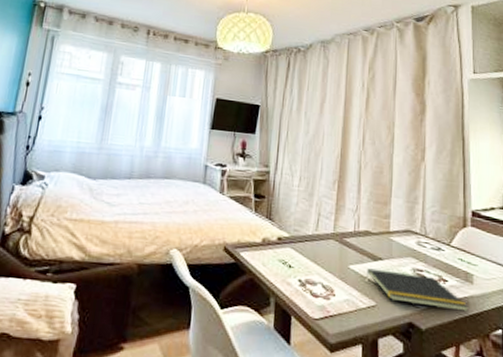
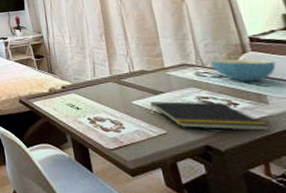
cereal bowl: none [433,230,488,259] -> present [210,59,276,82]

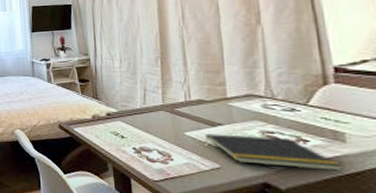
cereal bowl: present [210,59,276,82] -> none [283,91,362,117]

